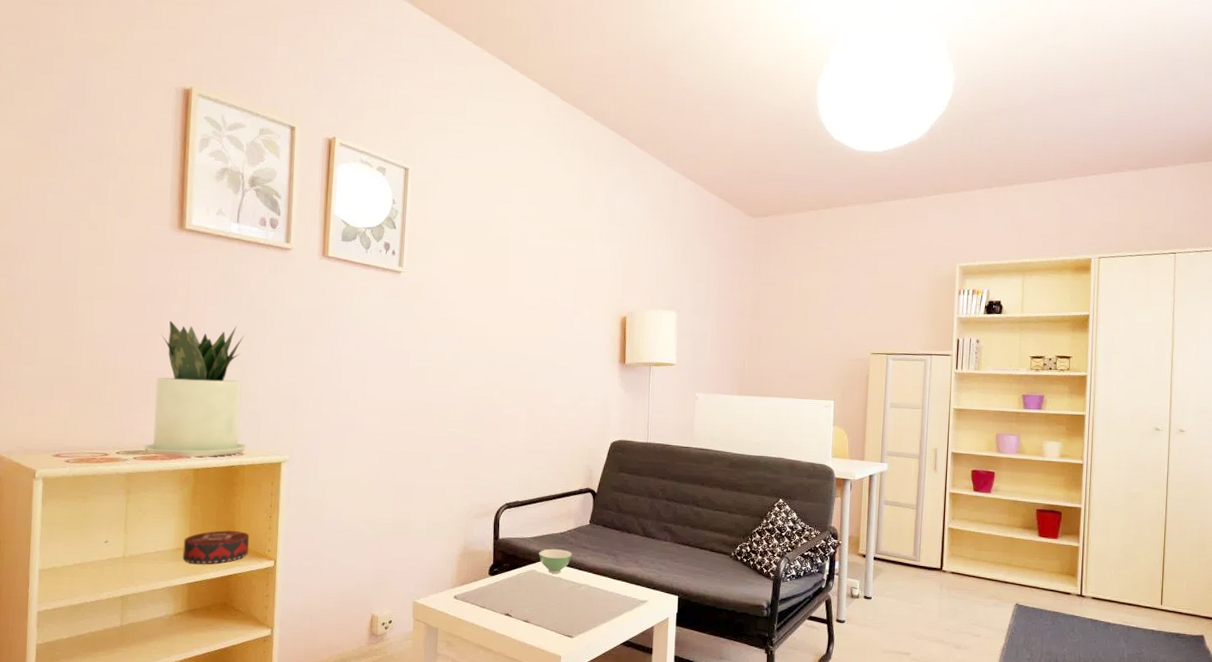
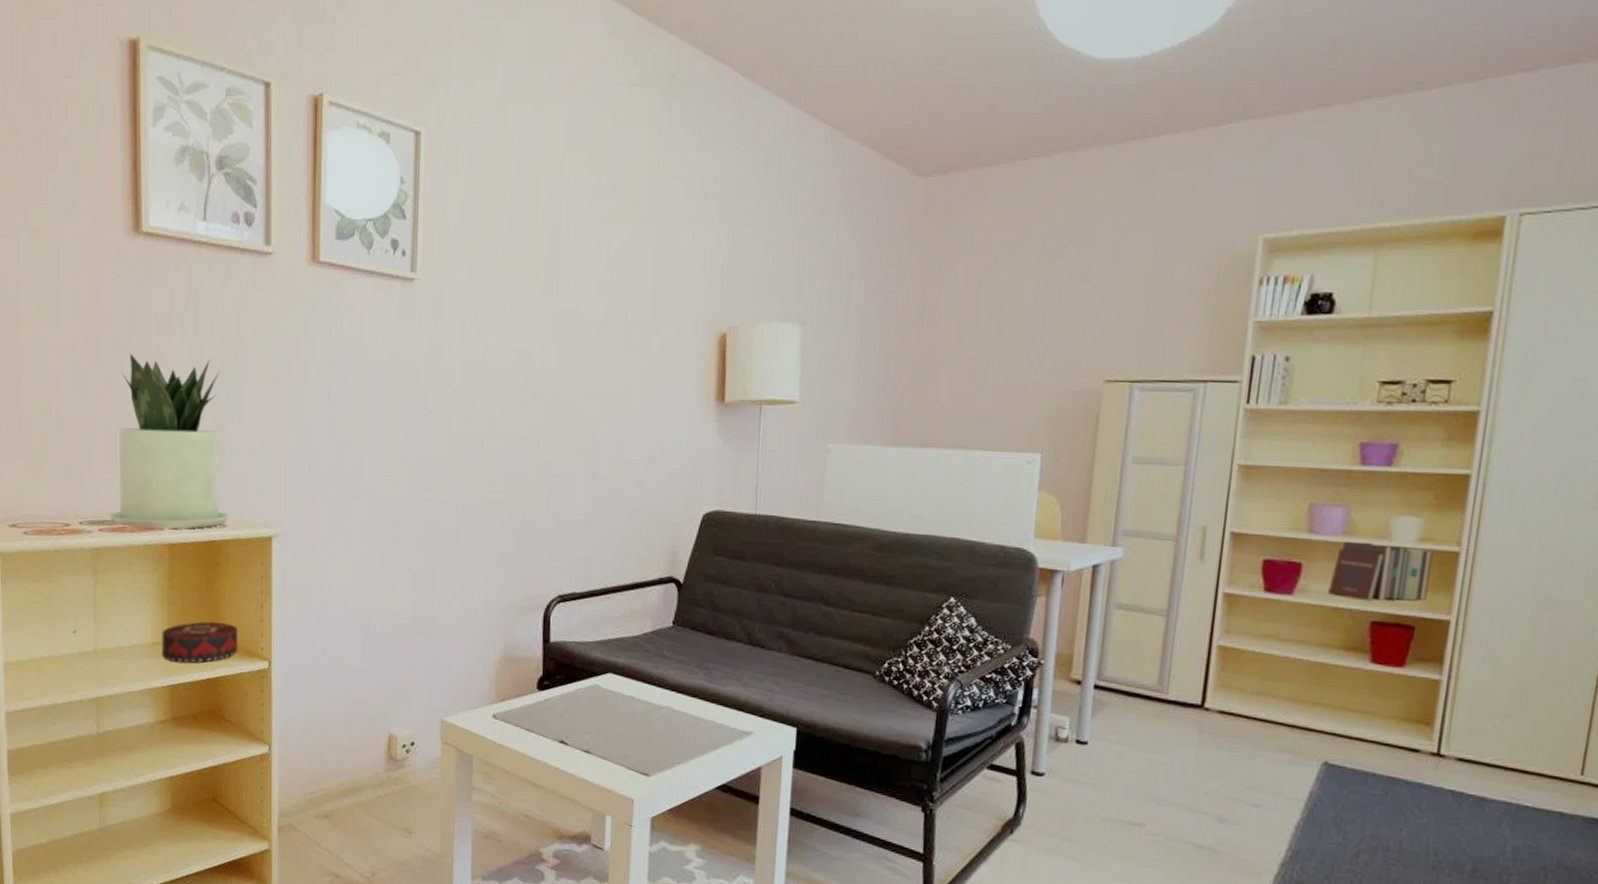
bowl: present [538,549,573,574] -> none [602,657,650,691]
books: none [1011,457,1068,497] -> present [1328,540,1433,602]

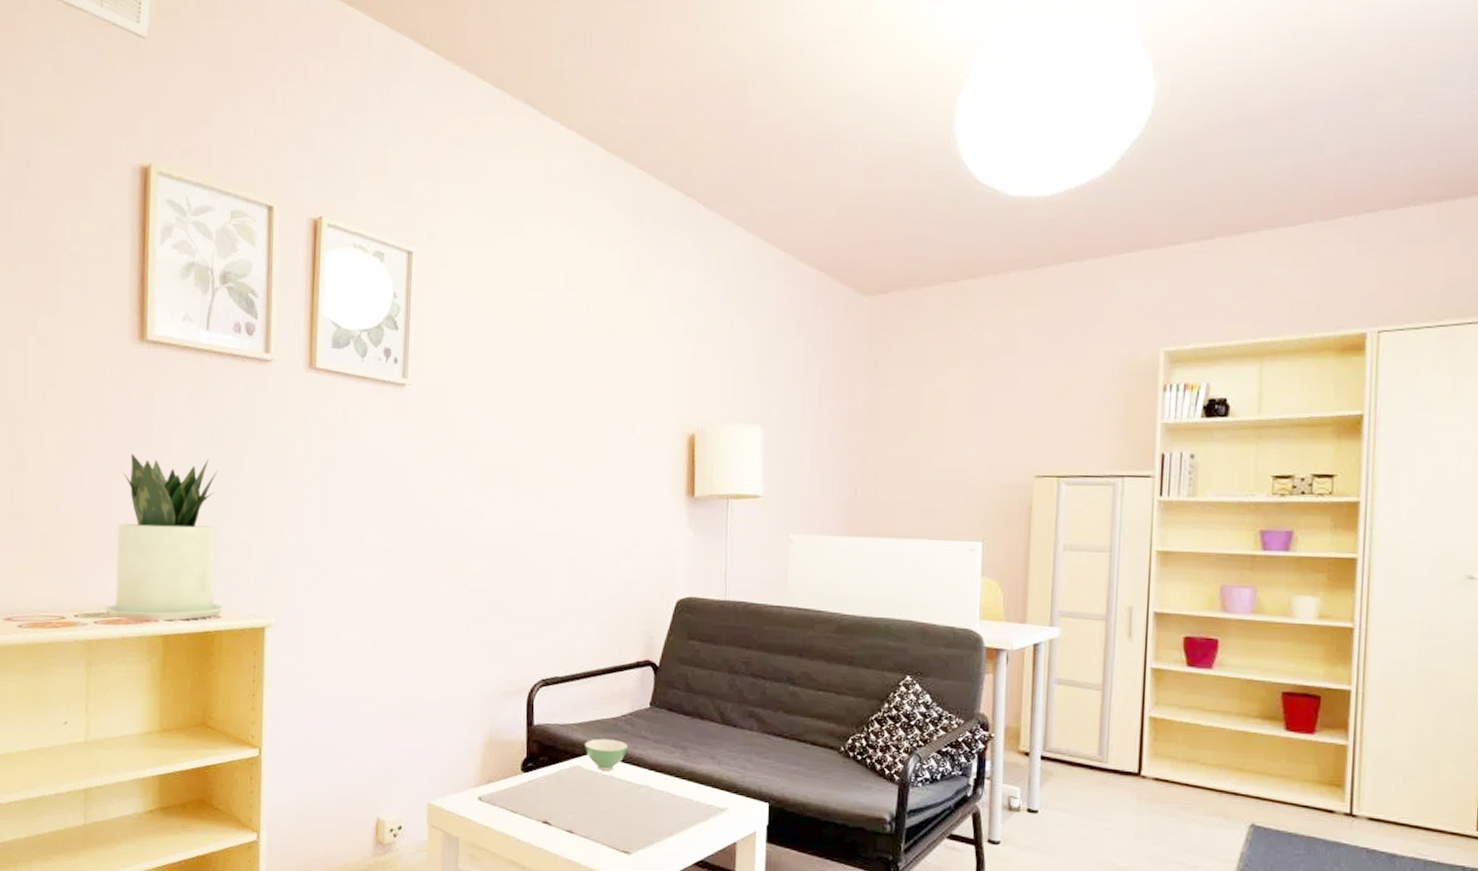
decorative box: present [162,621,238,663] -> none [152,711,230,752]
bowl: none [602,657,650,691] -> present [584,738,629,771]
books: present [1328,540,1433,602] -> none [1243,618,1331,674]

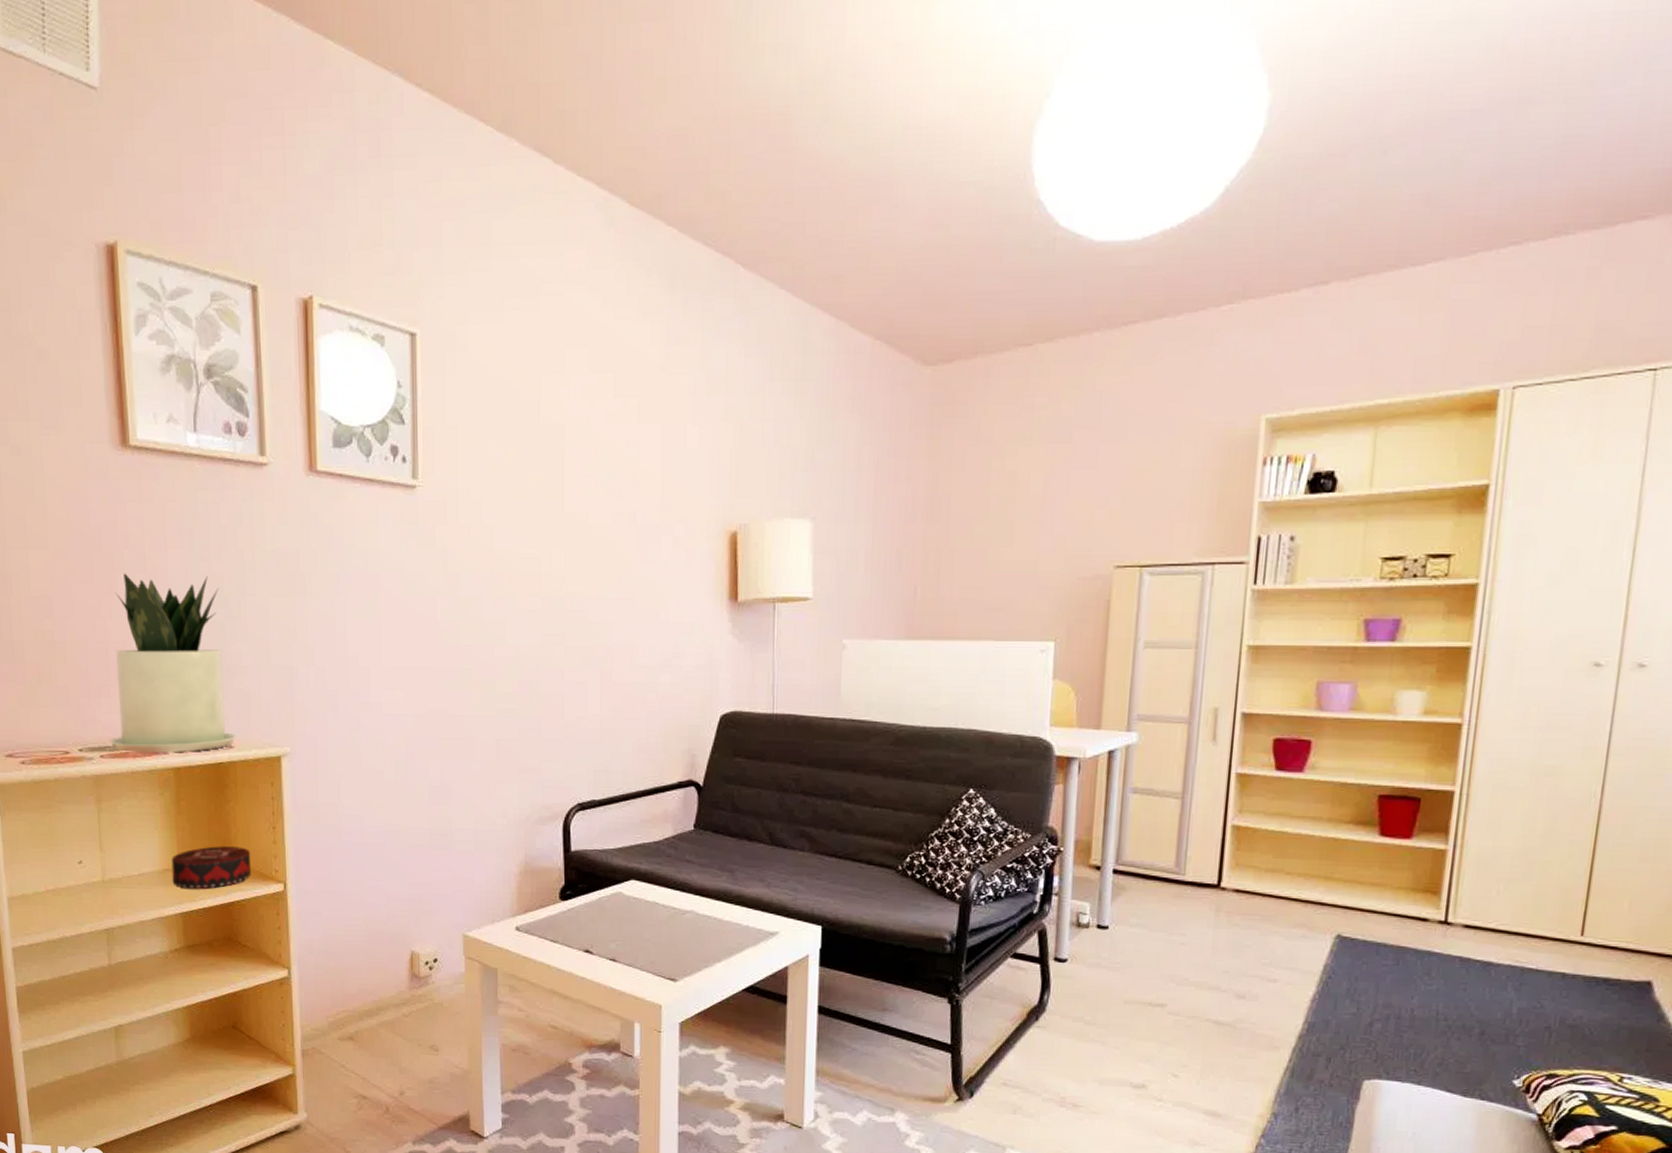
decorative box: none [152,711,230,752] -> present [171,846,252,889]
bowl: present [584,738,629,771] -> none [625,864,672,897]

